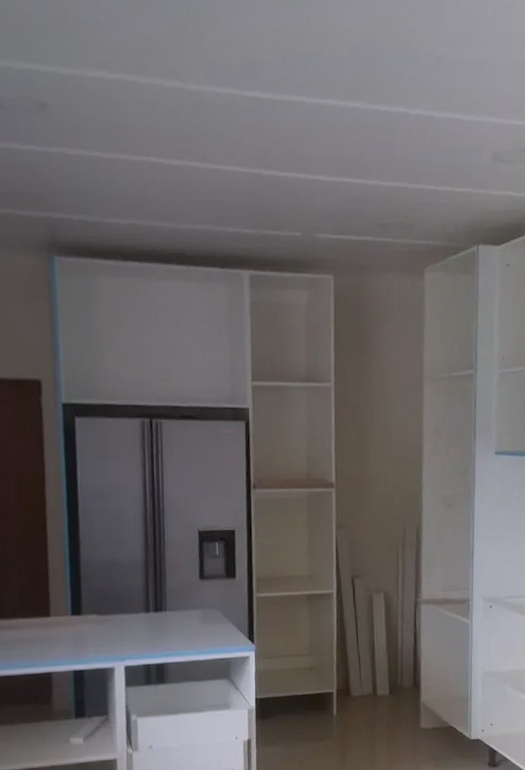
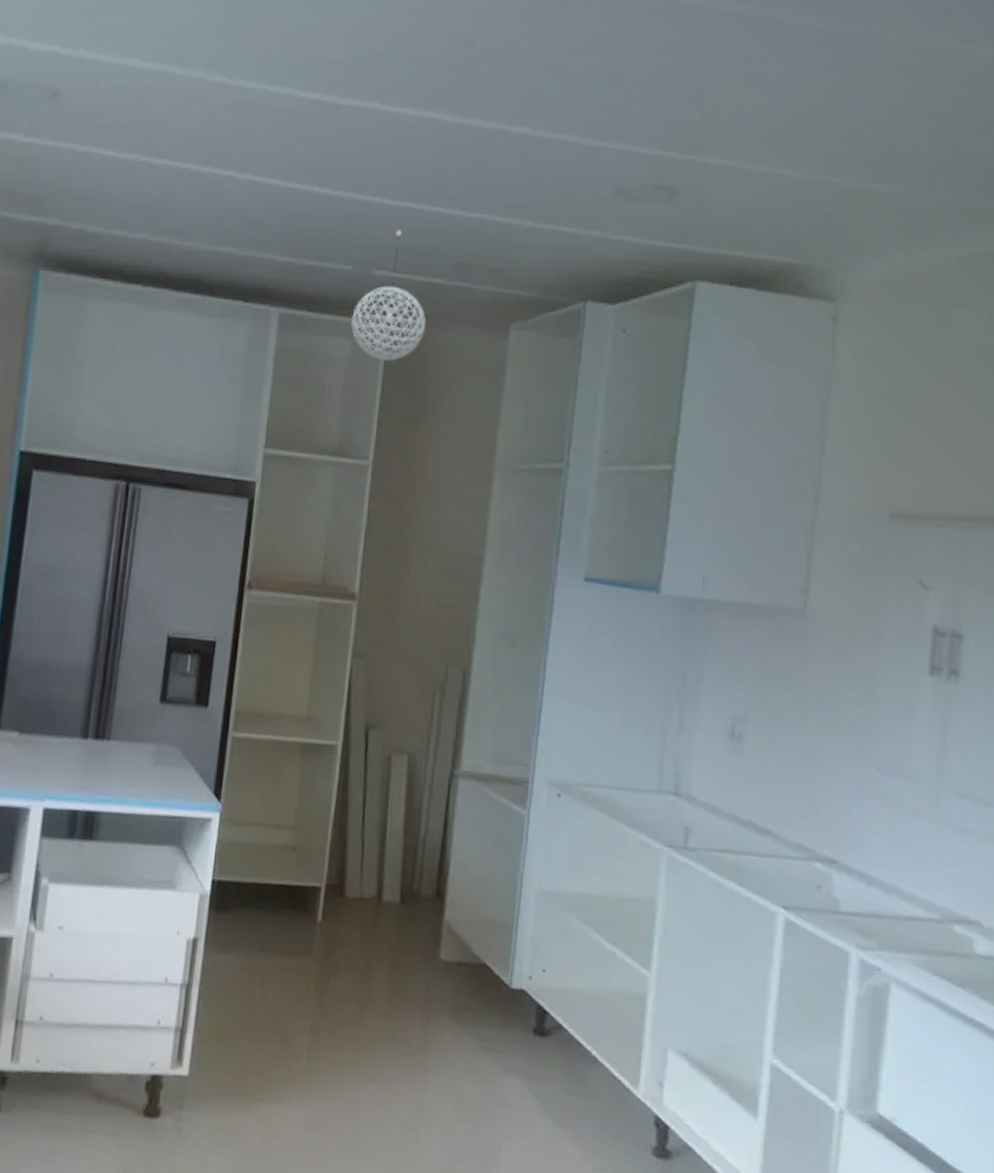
pendant light: none [304,200,363,305] -> present [350,230,427,362]

